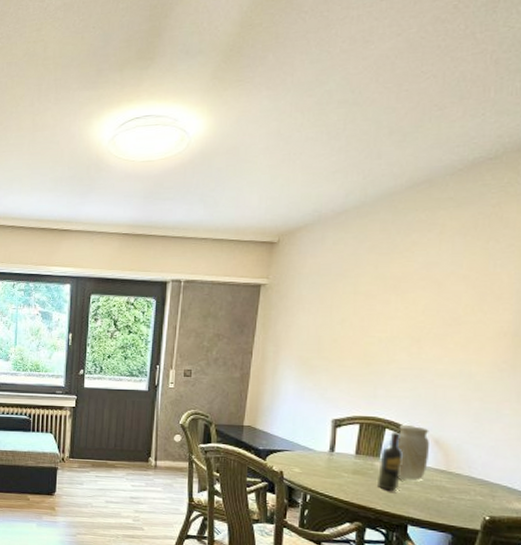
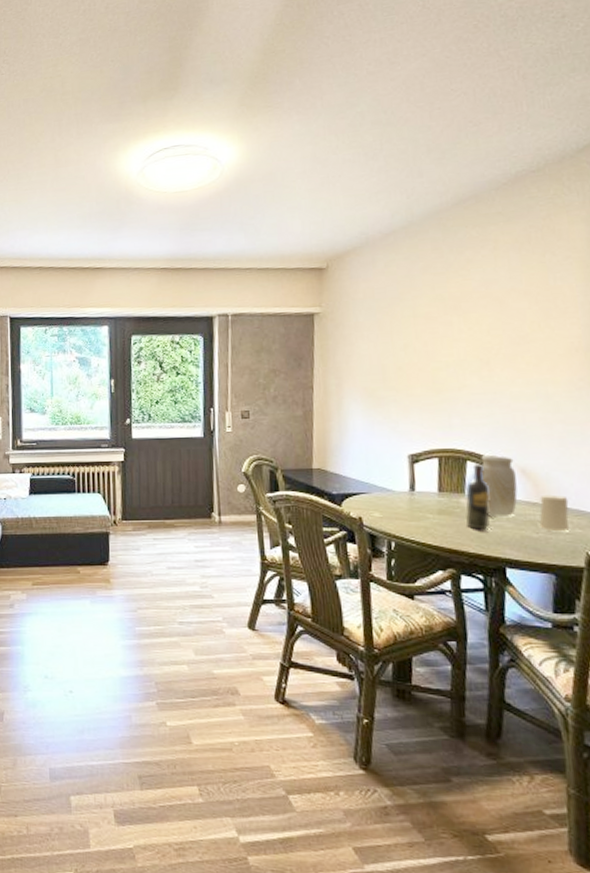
candle: none [444,464,475,498] -> present [539,494,569,532]

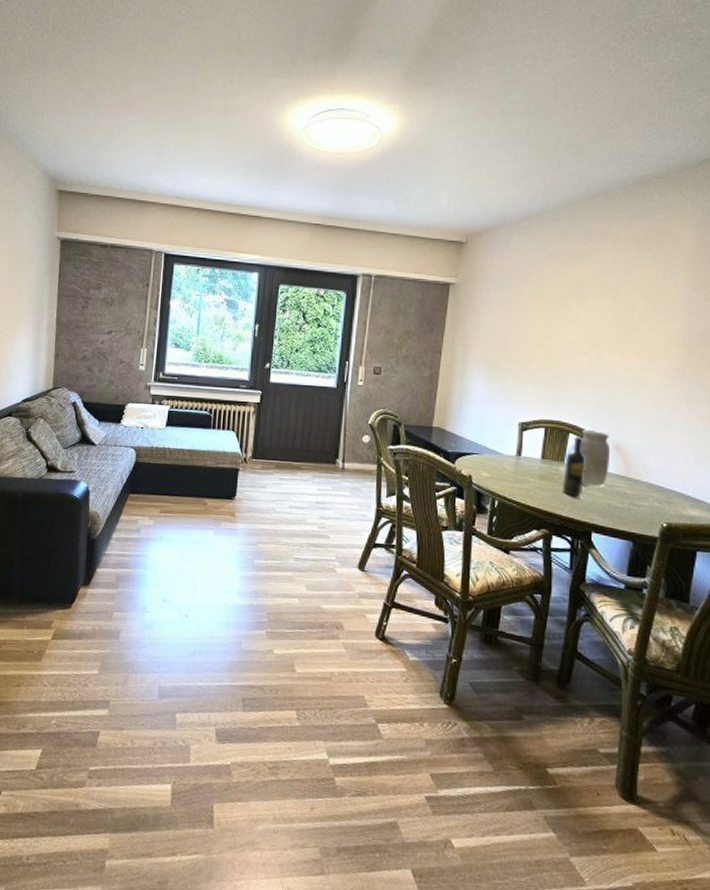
candle: present [539,494,569,532] -> none [625,470,652,505]

